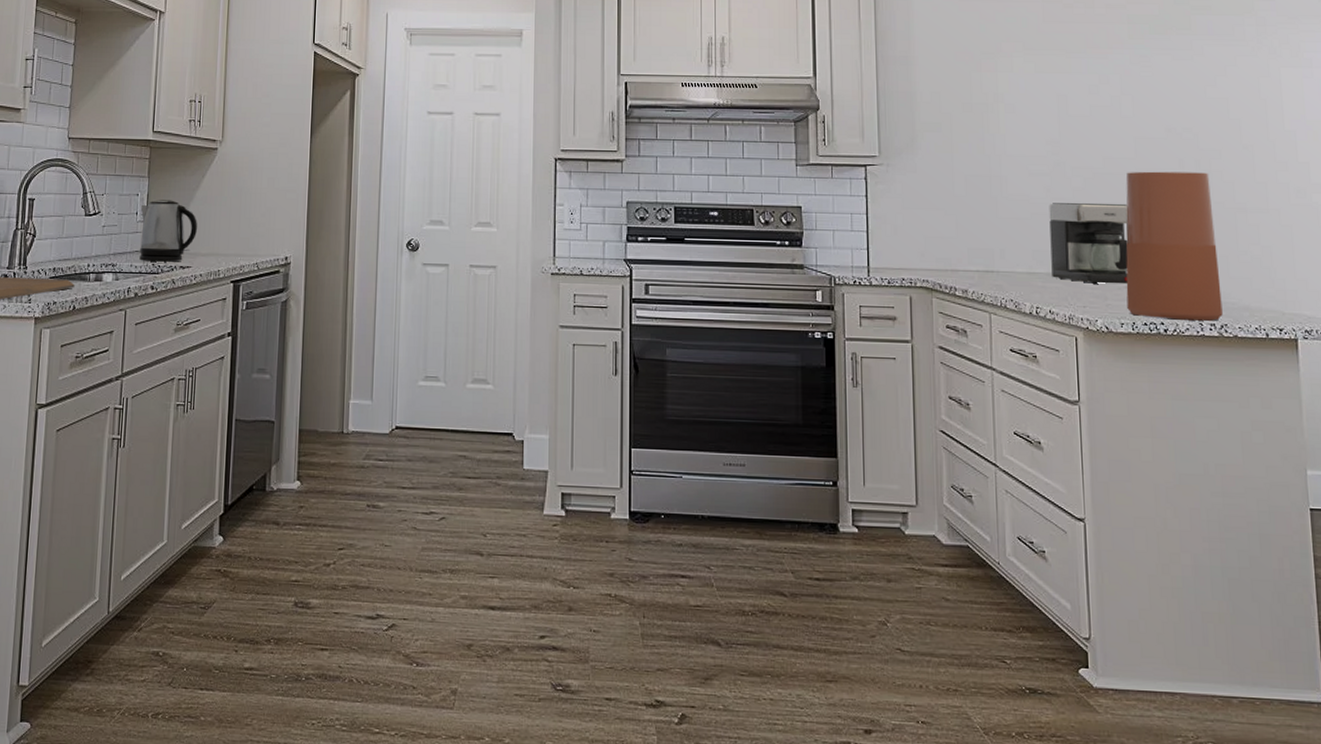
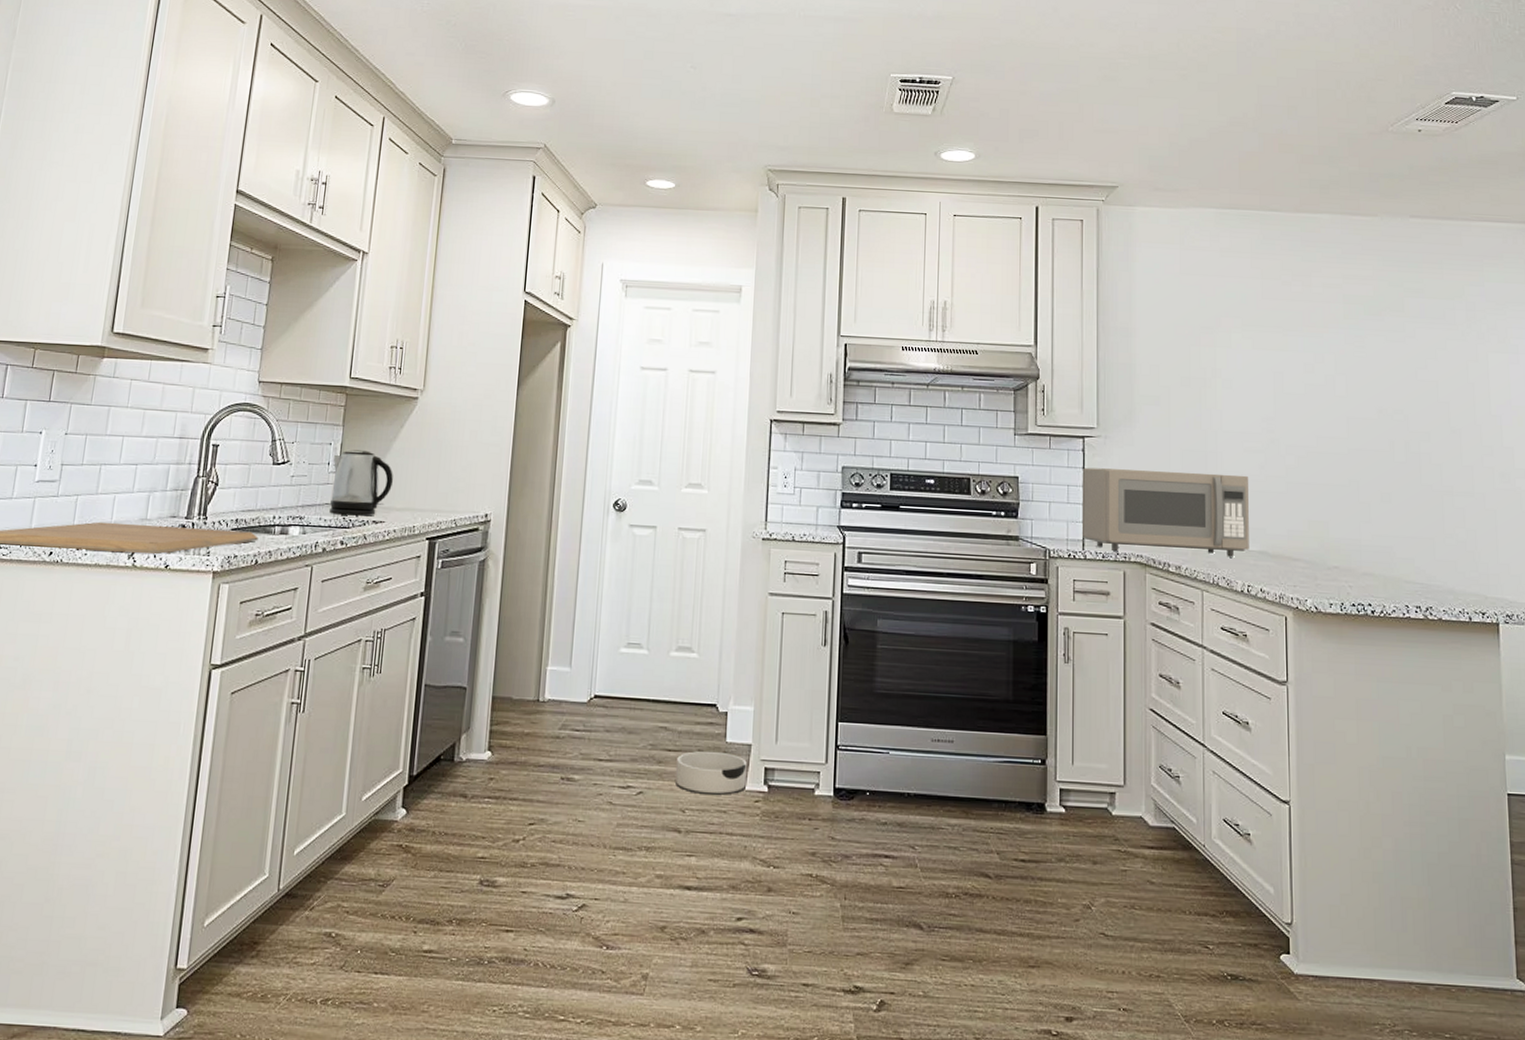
pet bowl: none [476,477,544,520] -> present [676,750,747,795]
microwave: none [866,195,1037,280] -> present [1083,467,1249,557]
coffee maker: present [1049,203,1128,284] -> none [1262,480,1339,565]
vase: present [1125,171,1223,321] -> none [1335,451,1428,604]

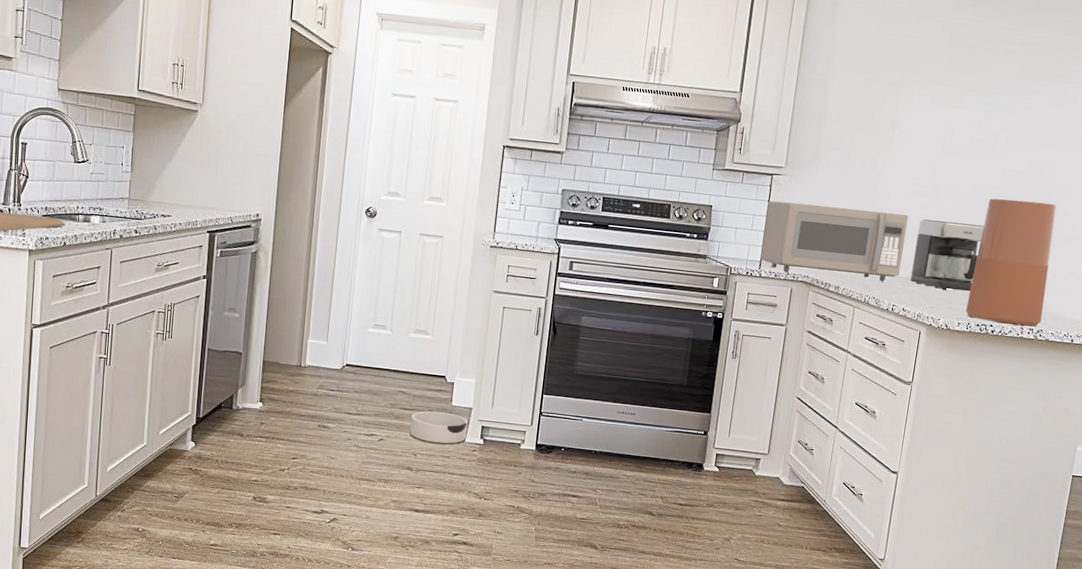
kettle: present [329,450,394,516] -> none [124,153,179,211]
coffee maker: none [1262,480,1339,565] -> present [910,219,984,292]
vase: none [1335,451,1428,604] -> present [966,198,1057,327]

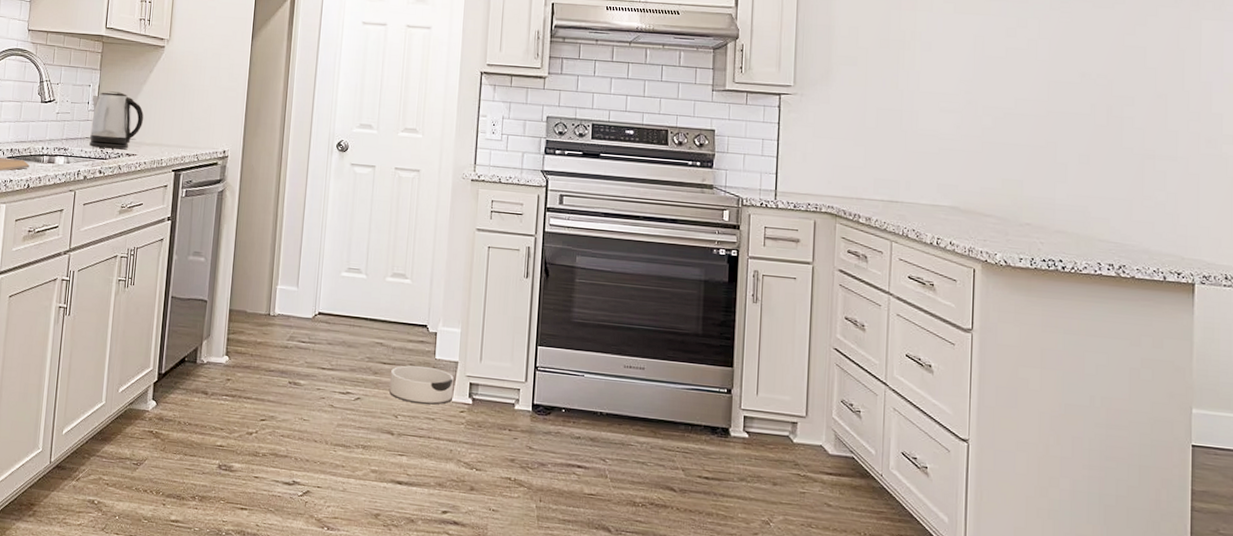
kettle: none [124,153,179,211] -> present [89,91,144,150]
microwave: present [760,200,908,282] -> none [775,123,943,211]
coffee maker: present [910,219,984,292] -> none [955,139,1035,222]
vase: present [966,198,1057,327] -> none [1027,114,1122,262]

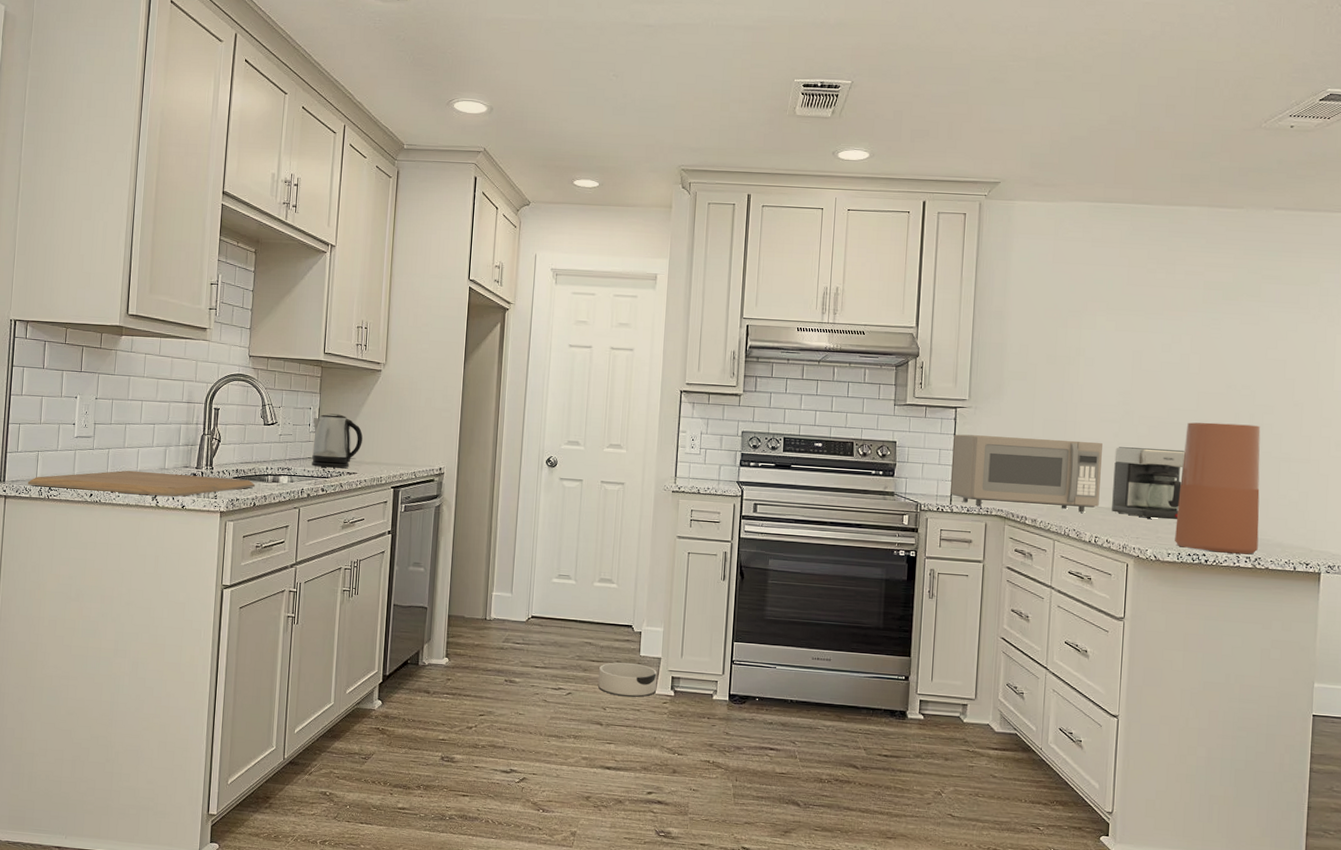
microwave: none [775,123,943,211] -> present [951,434,1102,513]
coffee maker: none [955,139,1035,222] -> present [1112,447,1185,520]
vase: none [1027,114,1122,262] -> present [1175,422,1261,555]

